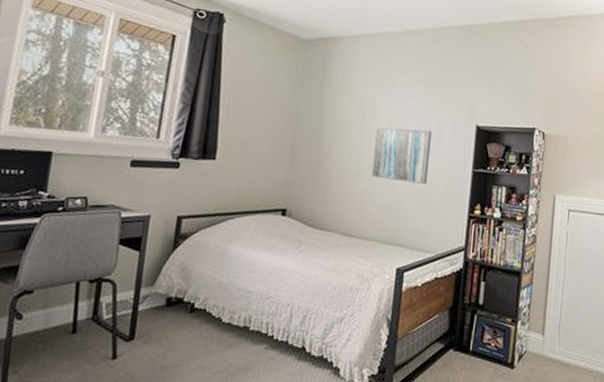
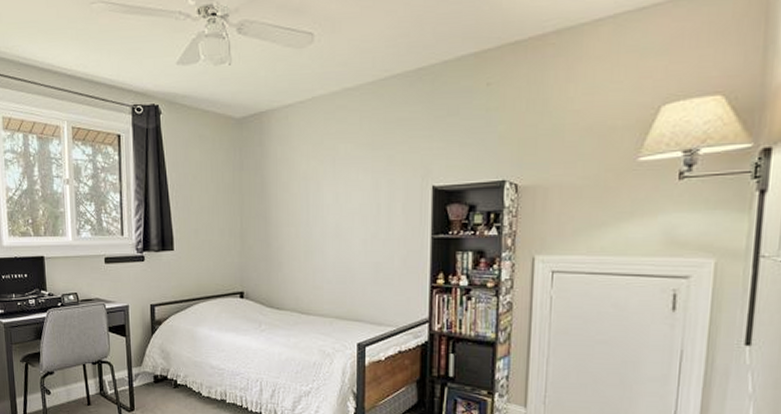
wall art: present [372,127,432,184] -> none [322,198,382,256]

